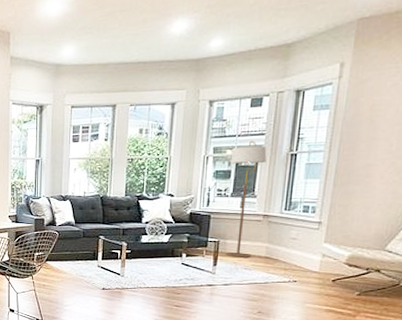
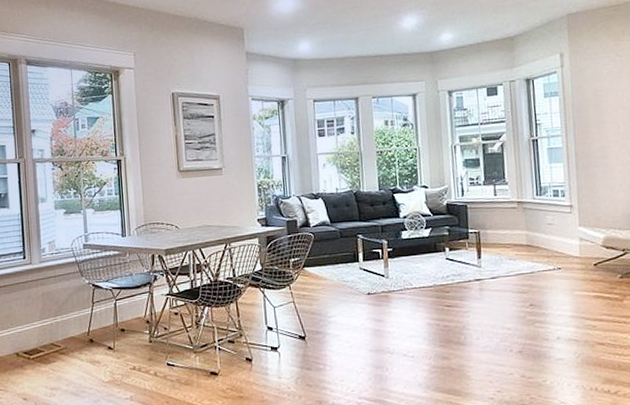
floor lamp: present [225,141,267,257] -> none [477,128,513,248]

